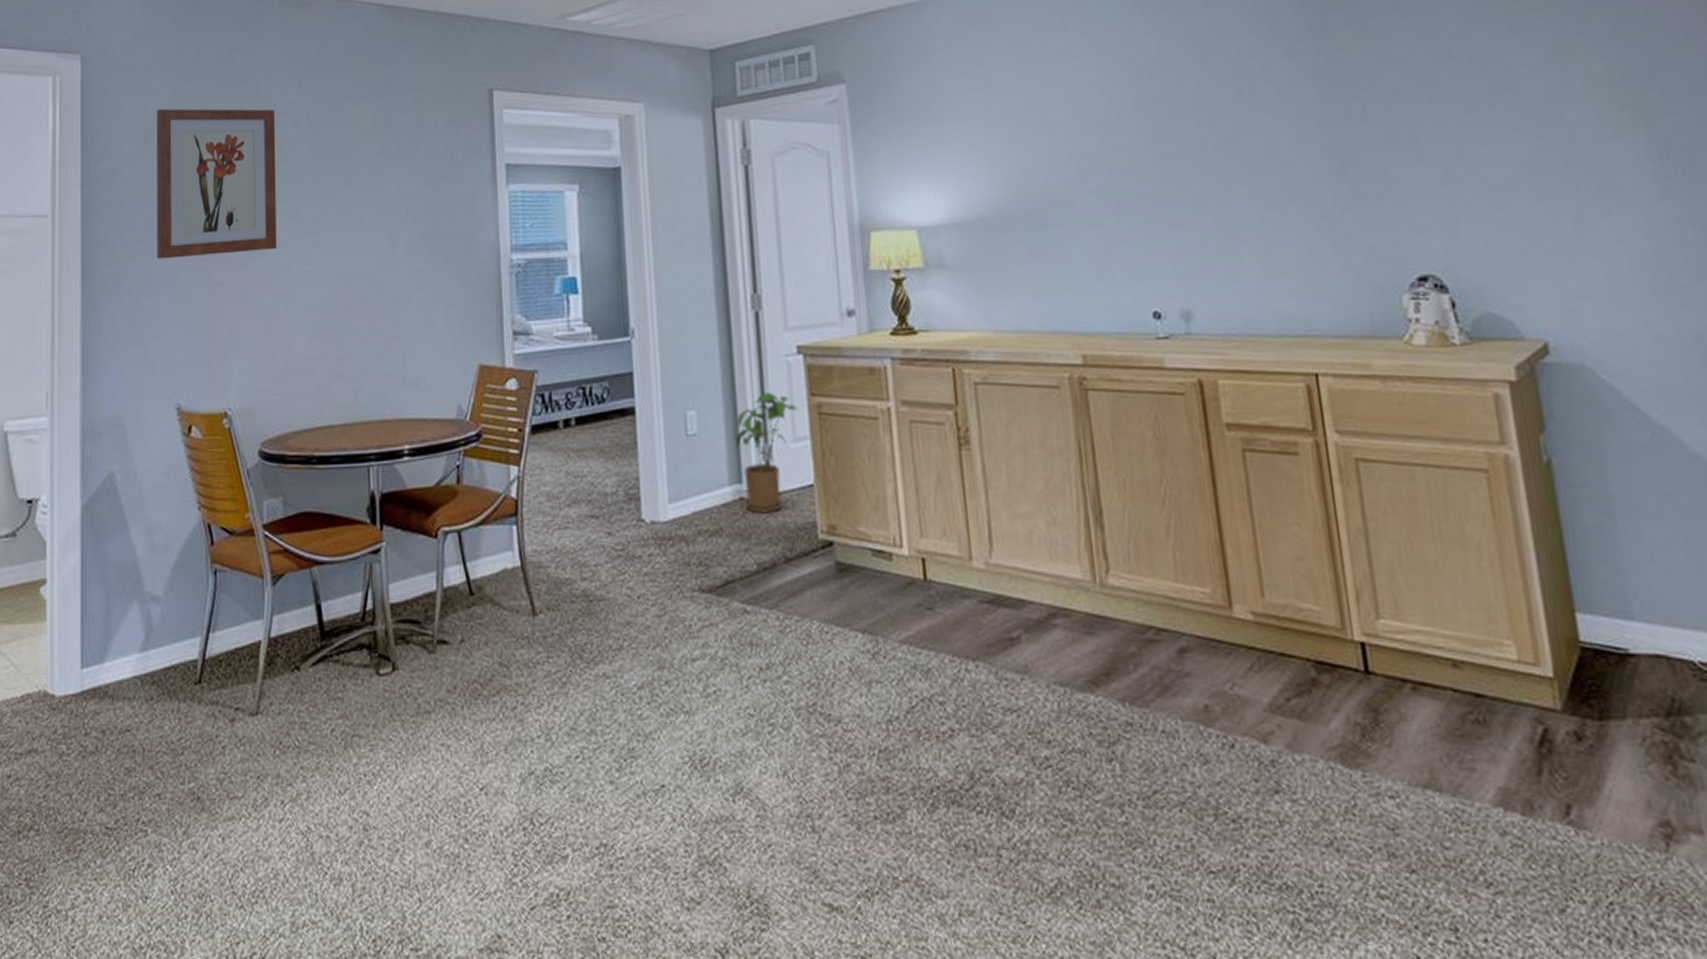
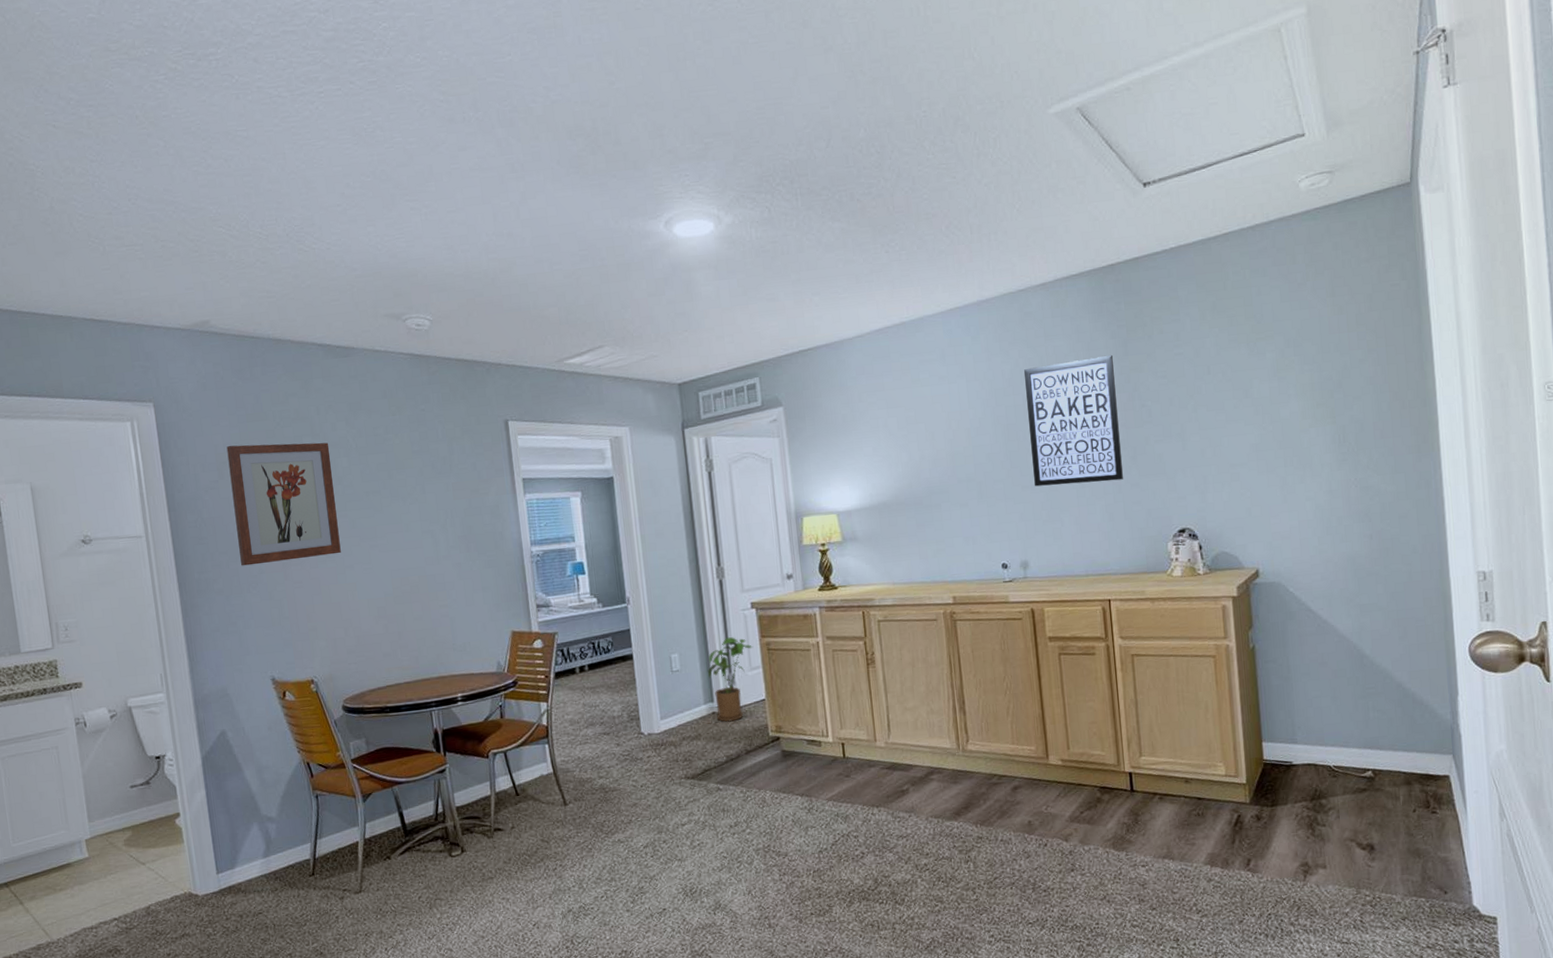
wall art: none [1177,27,1330,205] -> present [1023,354,1124,487]

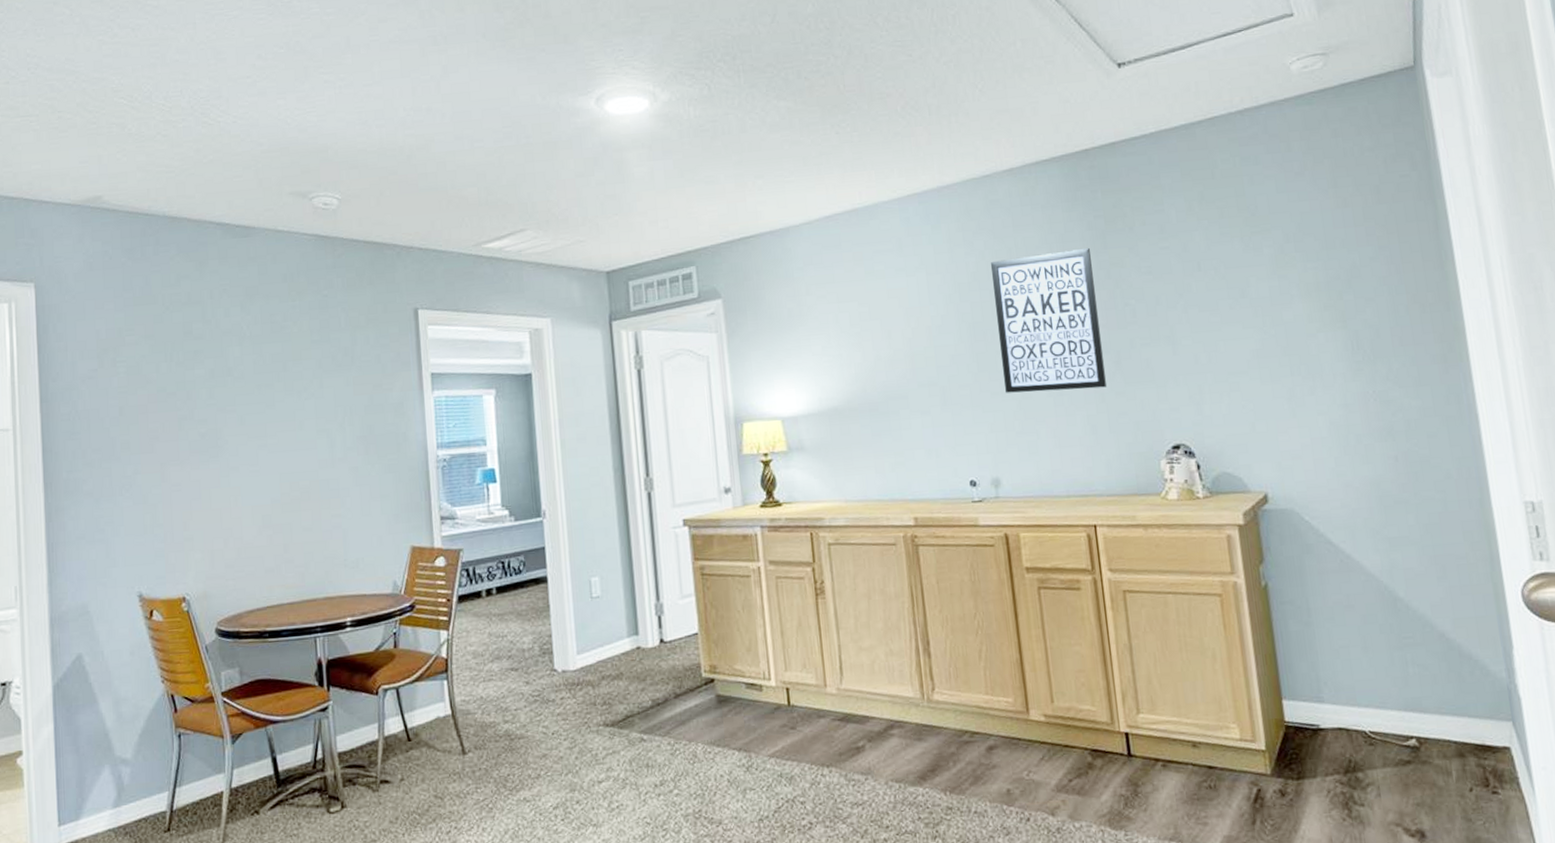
wall art: present [226,442,341,566] -> none [109,329,226,465]
house plant: present [707,636,754,722] -> none [631,558,685,659]

